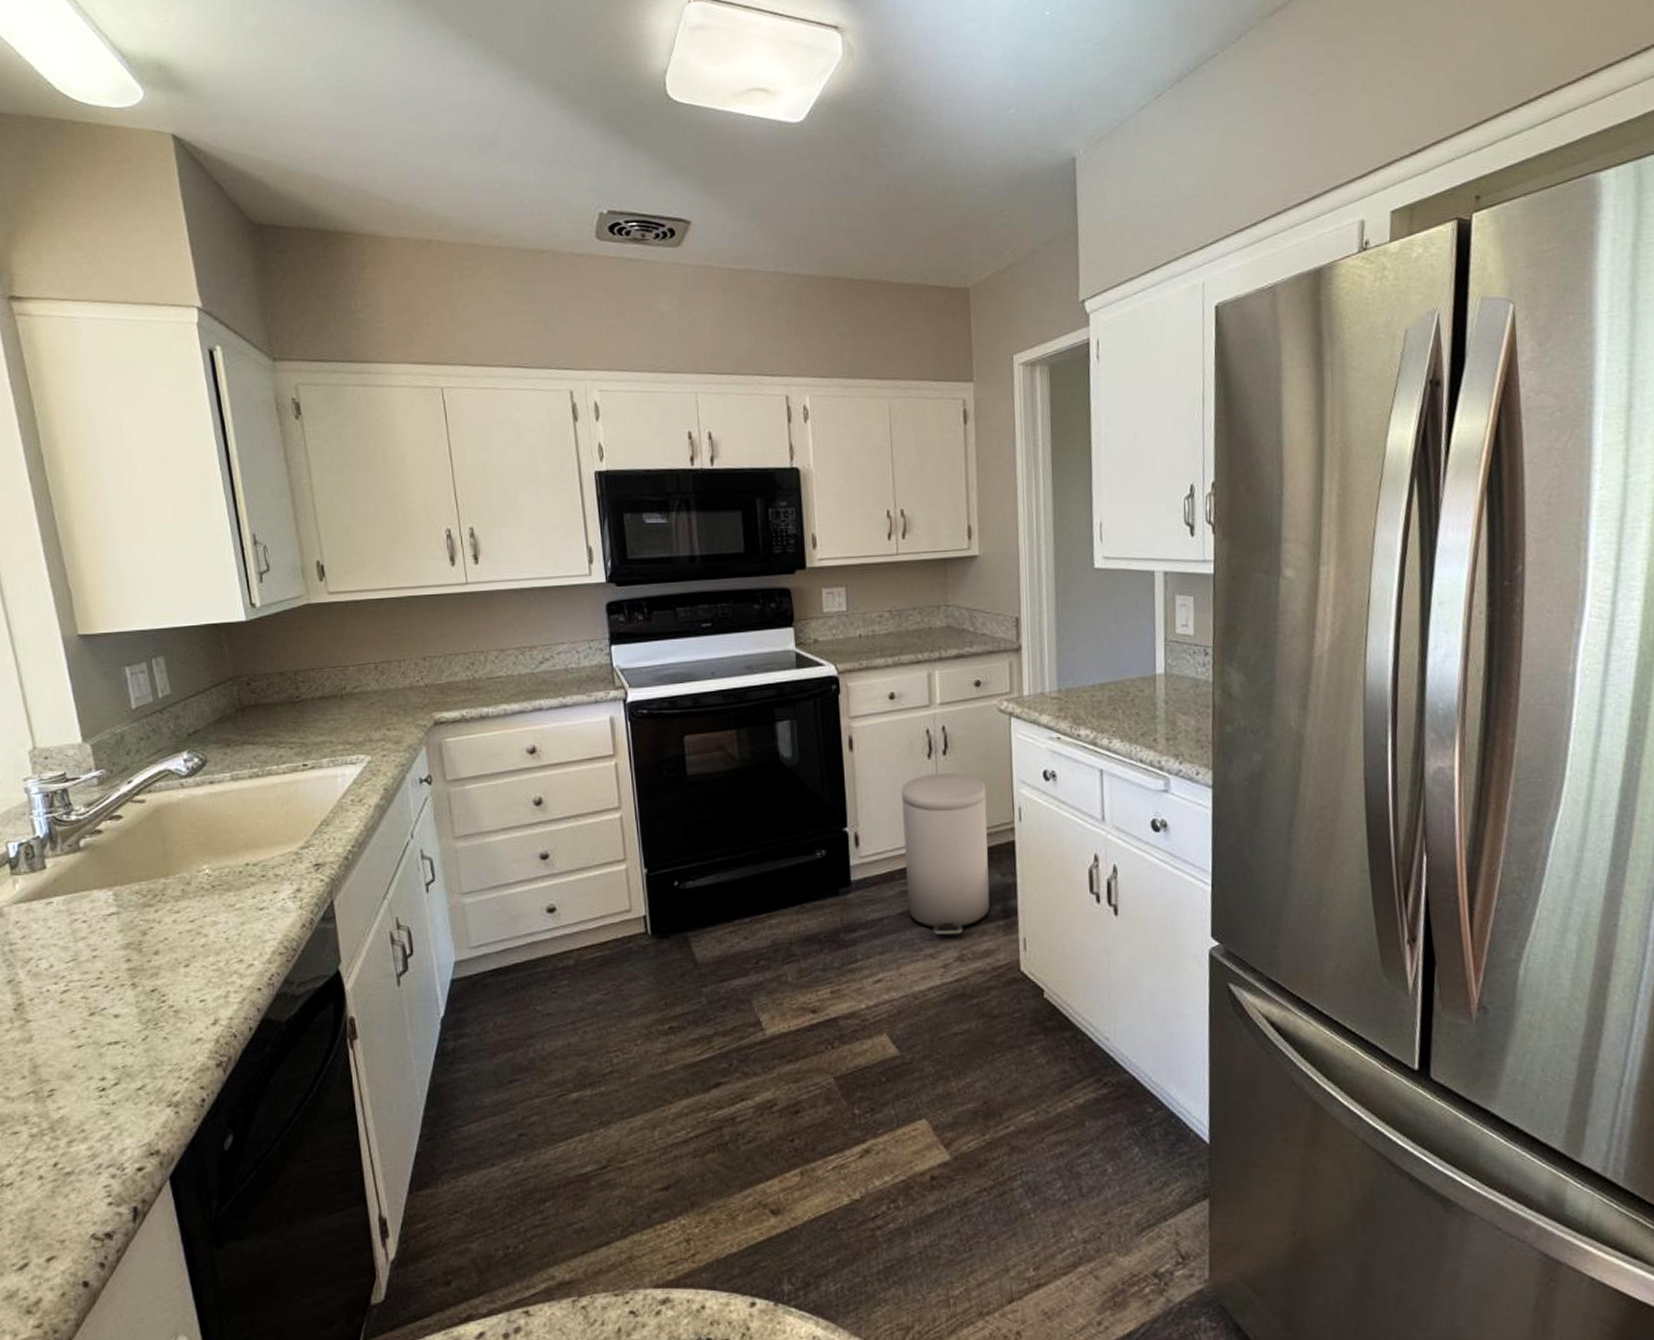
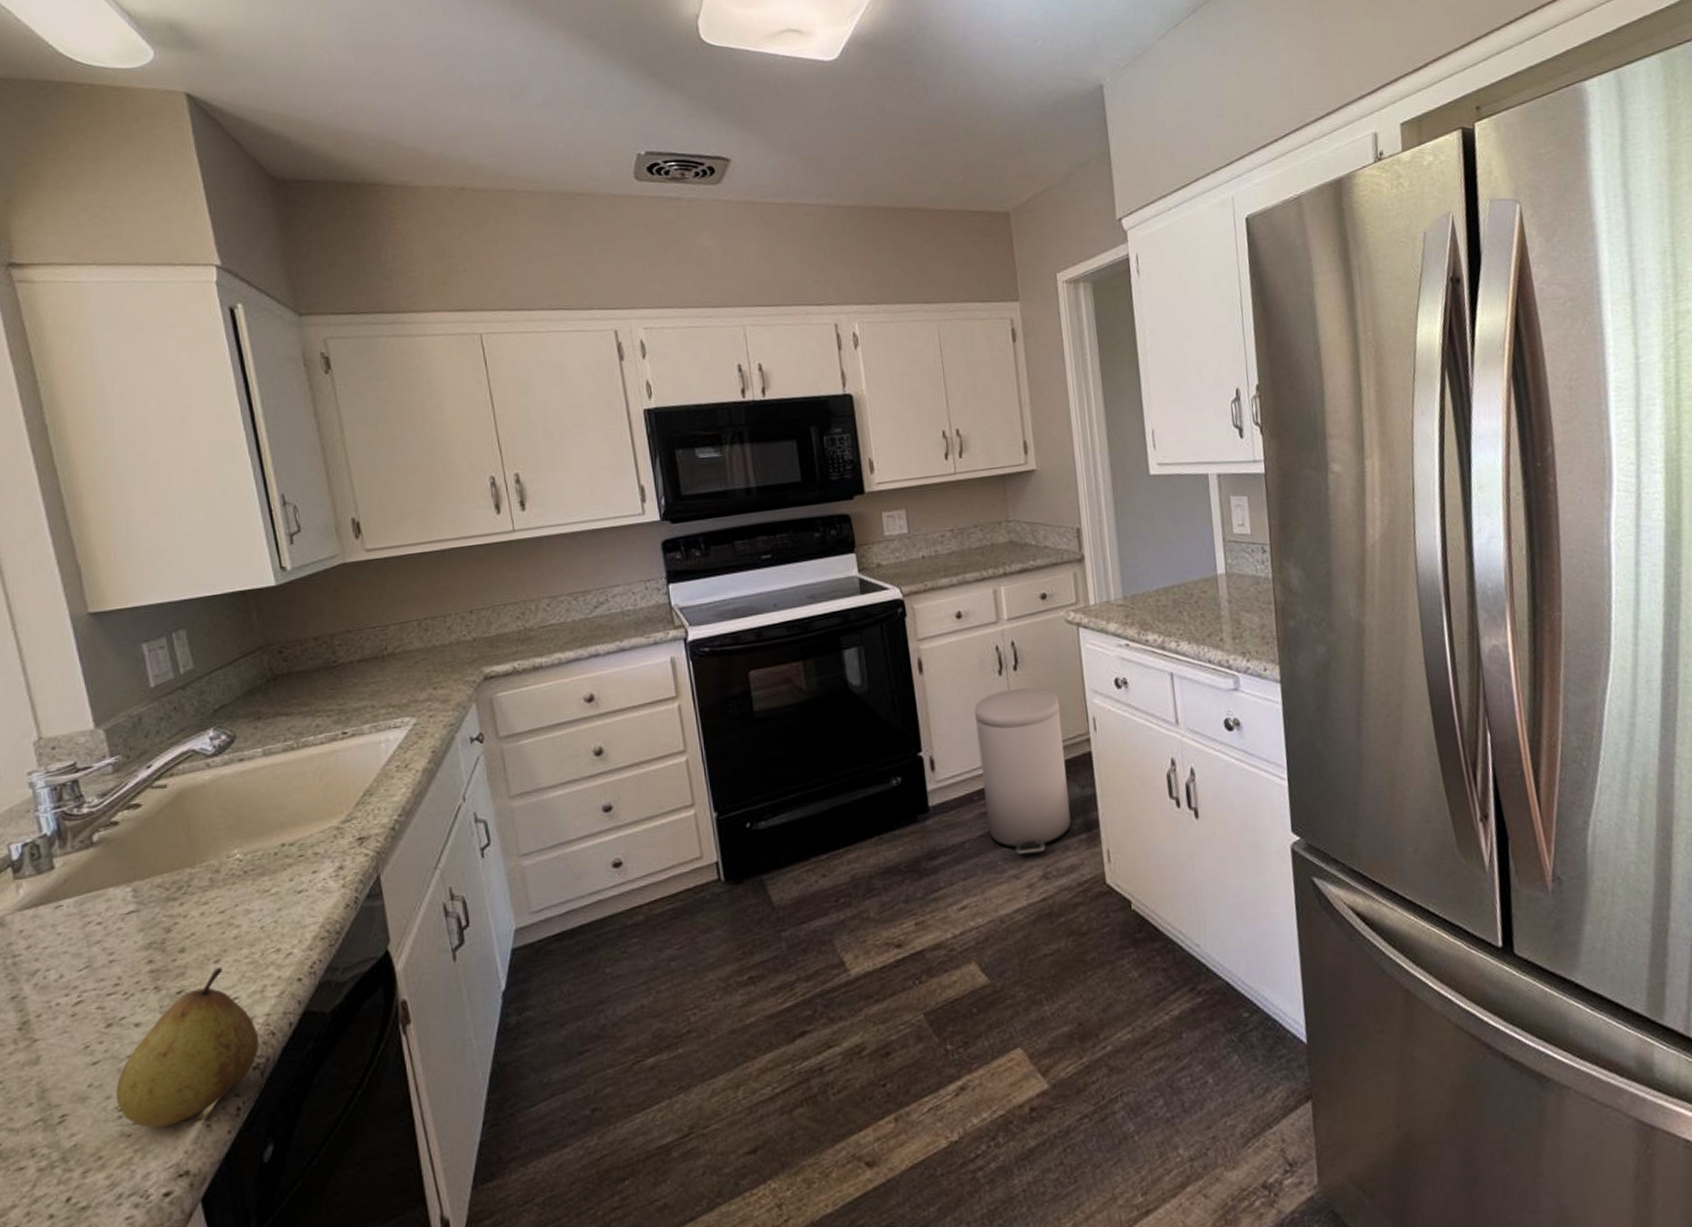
fruit: none [97,971,222,1110] -> present [116,966,259,1129]

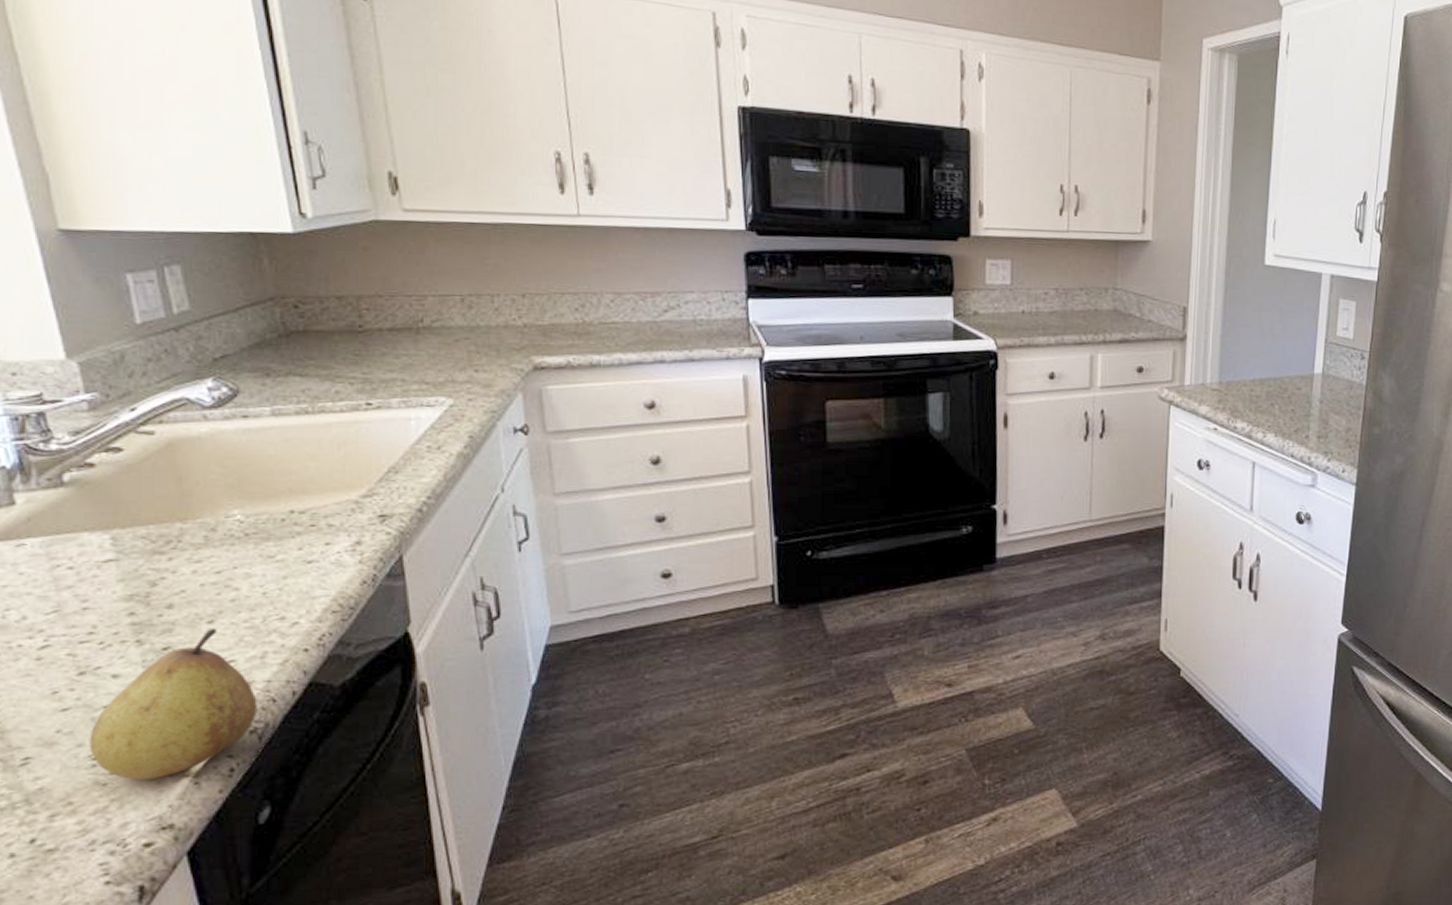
pedal bin: present [974,687,1072,856] -> none [1052,456,1140,615]

